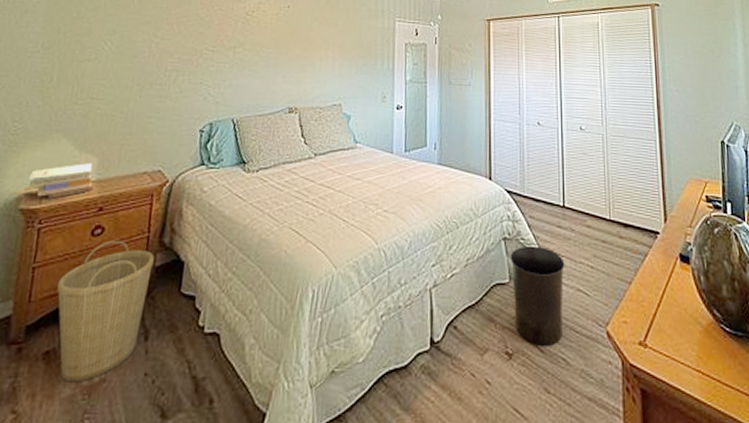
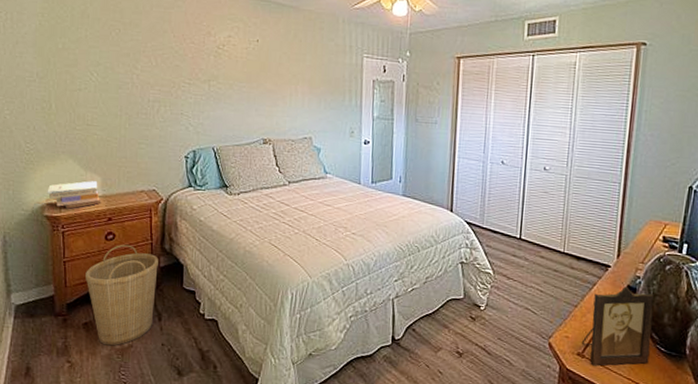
waste bin: present [510,245,565,346] -> none [465,269,516,350]
photo frame: none [641,255,716,357] -> present [581,286,654,366]

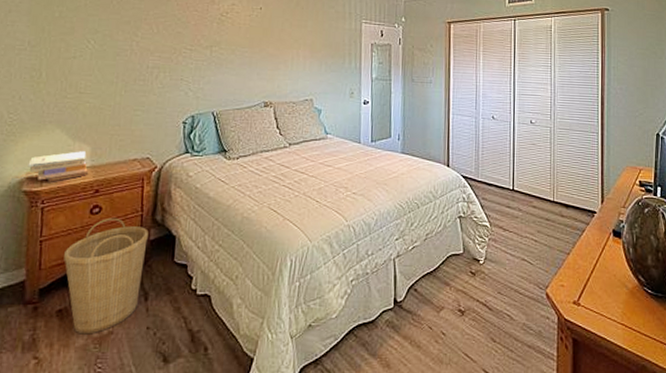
photo frame: present [581,286,654,366] -> none [576,231,639,314]

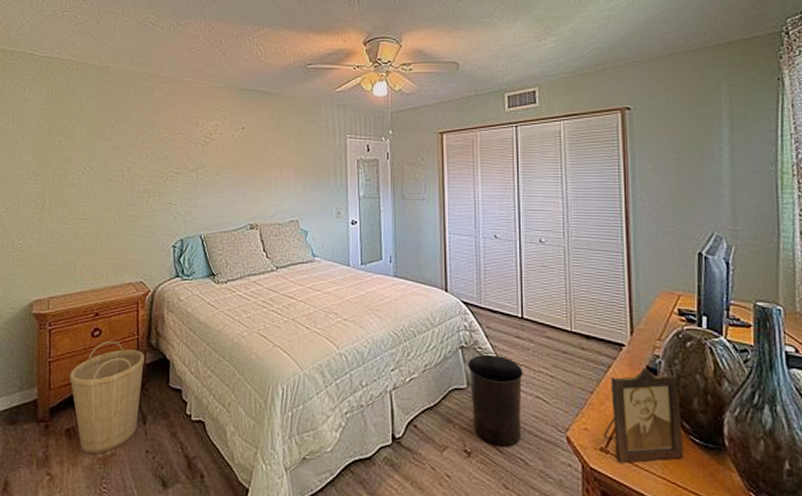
books: present [27,151,89,182] -> none [36,275,89,305]
waste bin: none [464,223,512,305] -> present [467,354,523,447]
photo frame: none [576,231,639,314] -> present [603,367,684,464]

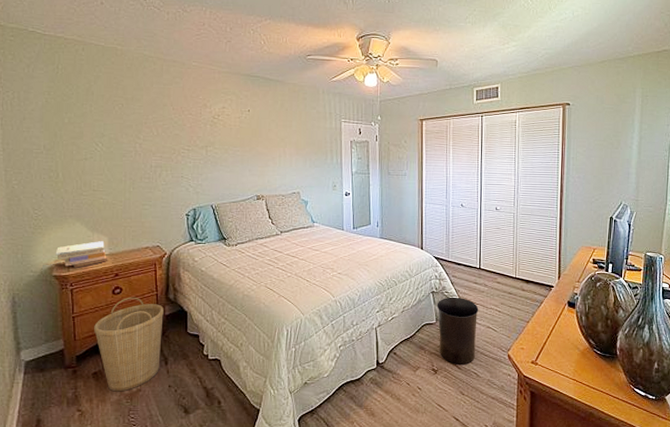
books: none [36,275,89,305] -> present [55,241,108,268]
photo frame: present [603,367,684,464] -> none [534,302,589,371]

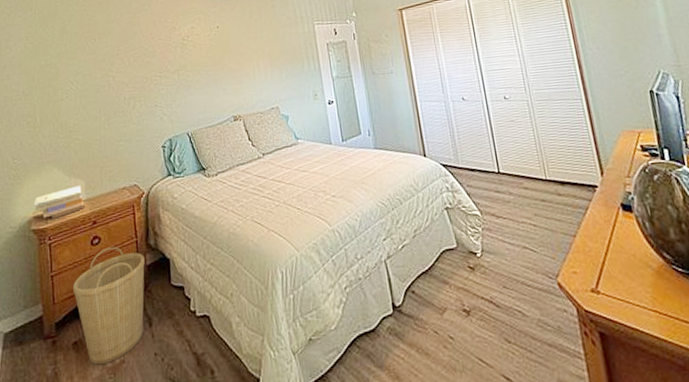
waste bin: present [437,297,479,365] -> none [454,211,515,301]

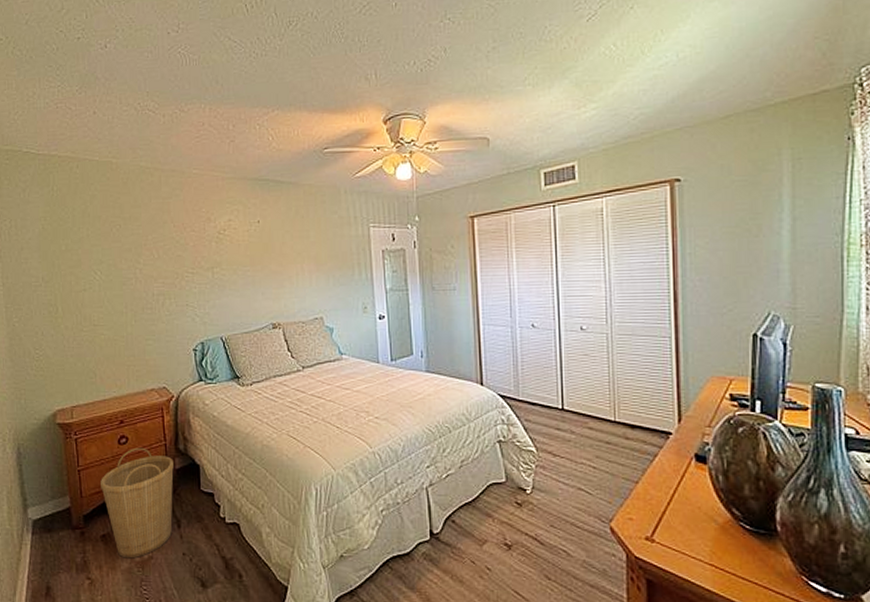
books: present [33,186,86,219] -> none [58,383,112,414]

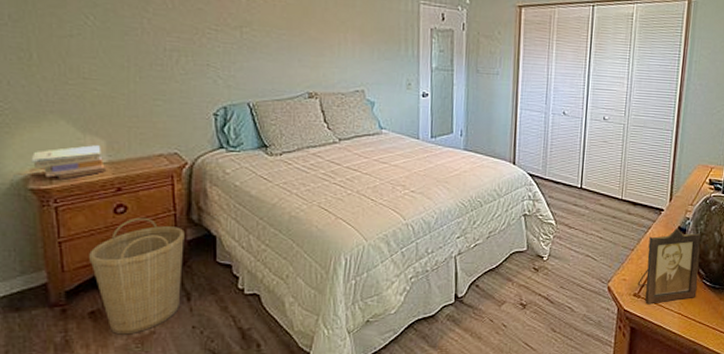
books: none [58,383,112,414] -> present [31,145,107,180]
photo frame: none [648,455,733,552] -> present [637,228,701,305]

